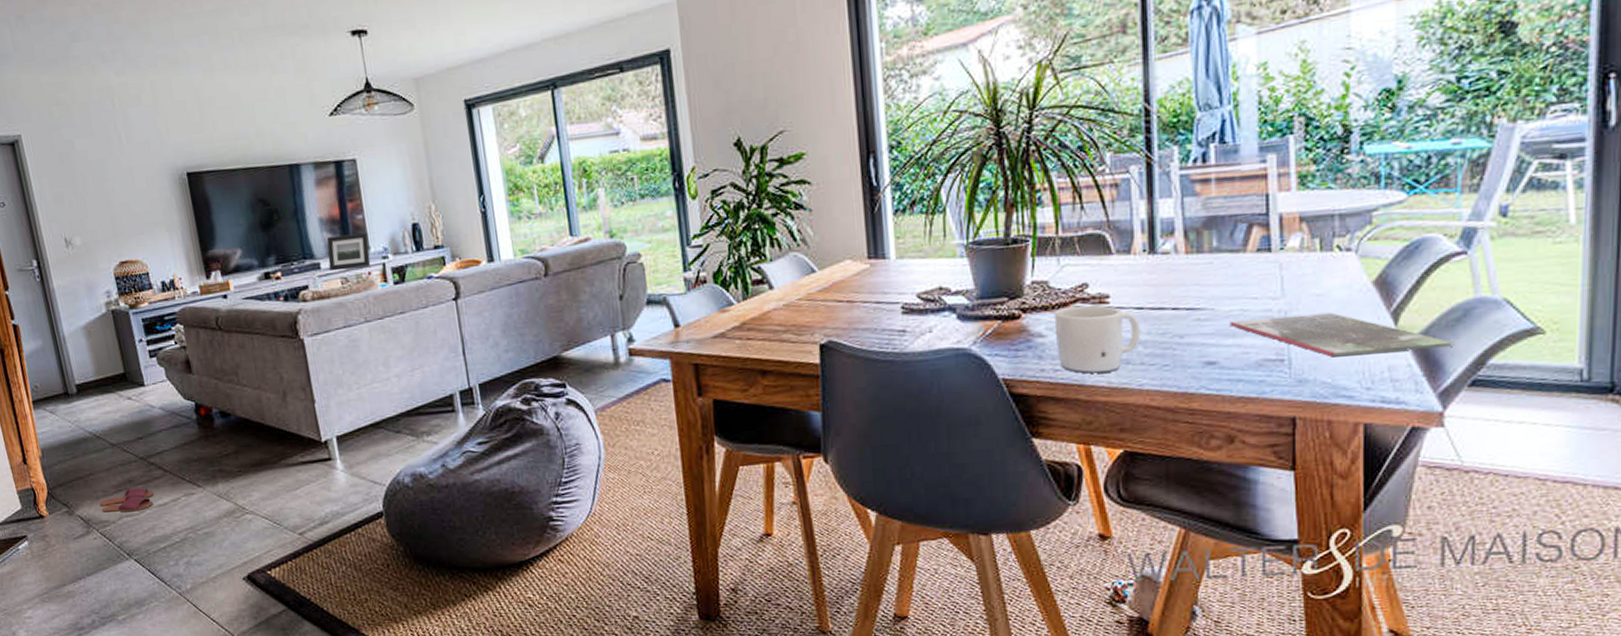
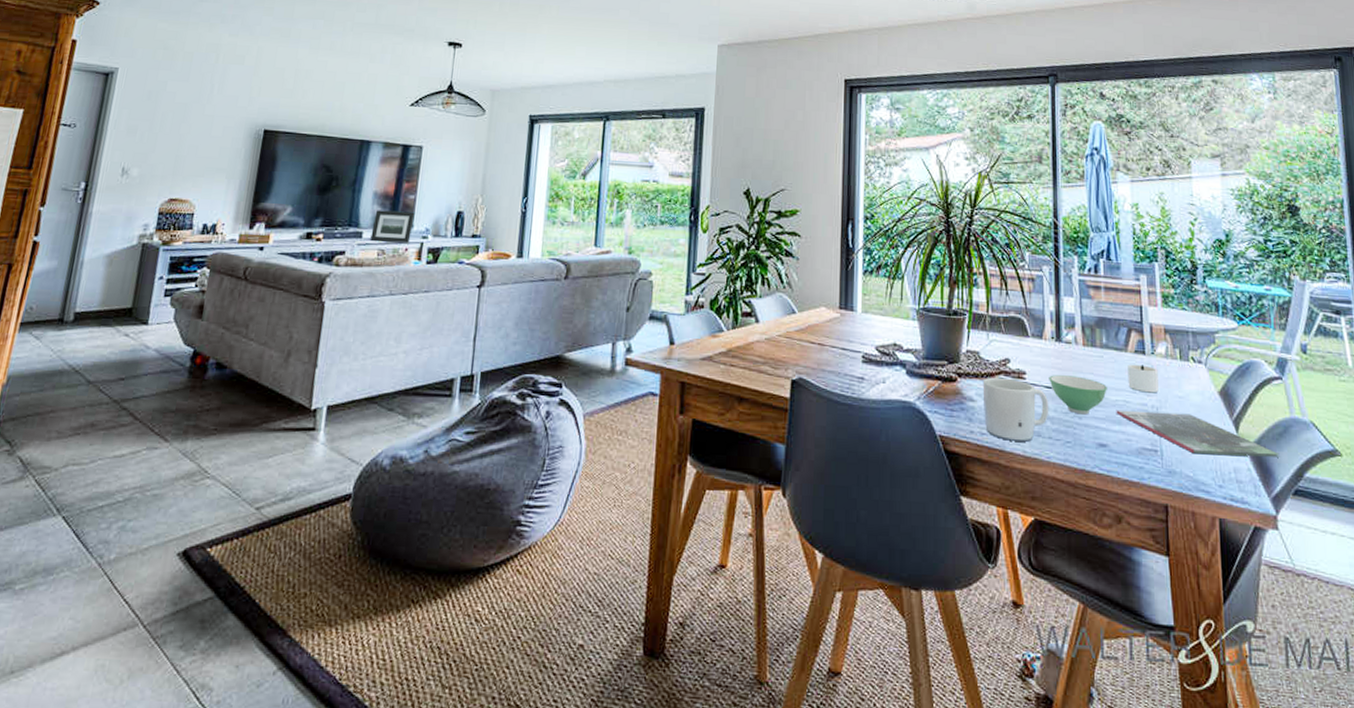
slippers: present [99,488,154,512] -> none [48,433,115,460]
bowl: none [1140,290,1218,334] -> present [1049,375,1107,415]
candle: none [1246,264,1289,297] -> present [1127,364,1159,393]

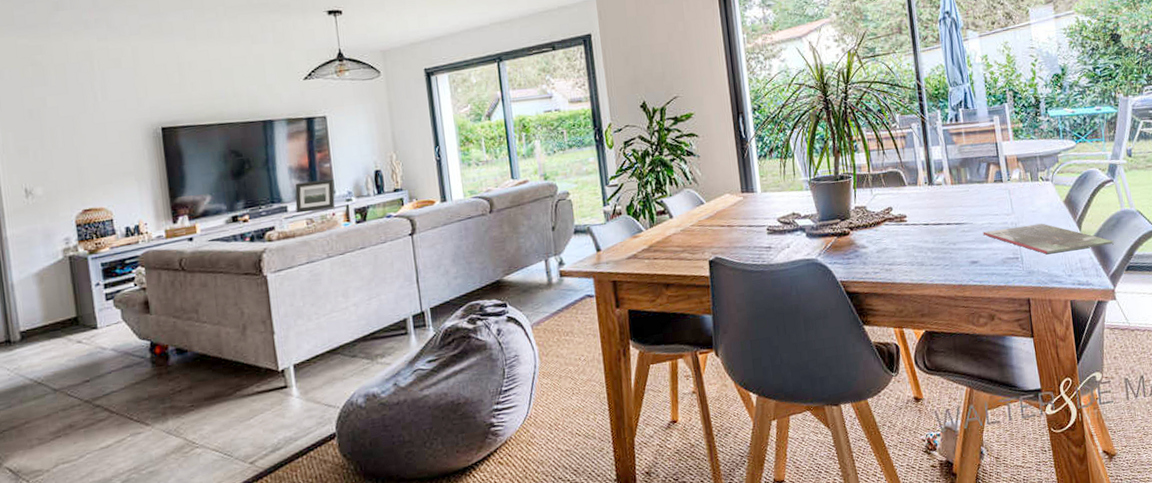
mug: present [982,377,1049,442] -> none [871,223,929,274]
bowl: present [1049,375,1107,415] -> none [926,210,974,242]
candle: present [1127,364,1159,393] -> none [989,191,1016,214]

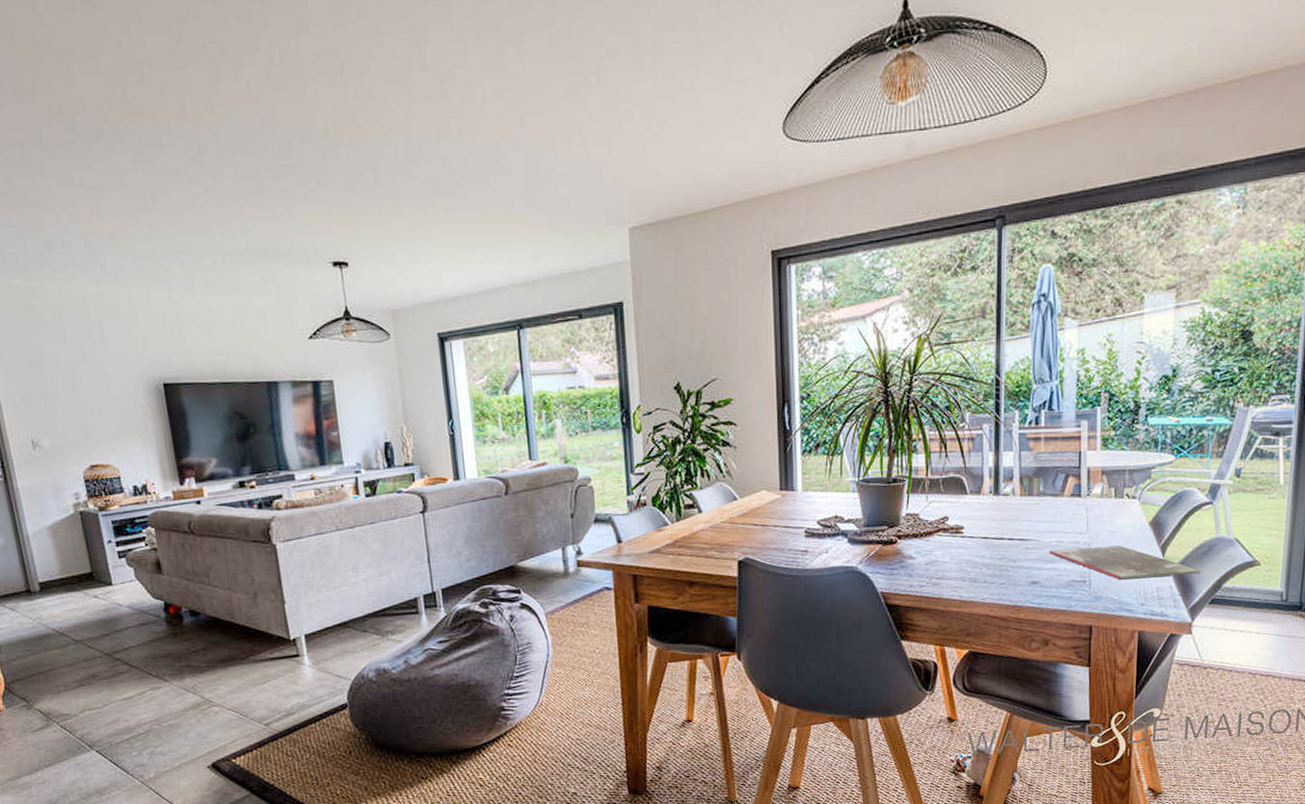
picture frame: present [295,179,336,214] -> none [302,448,344,483]

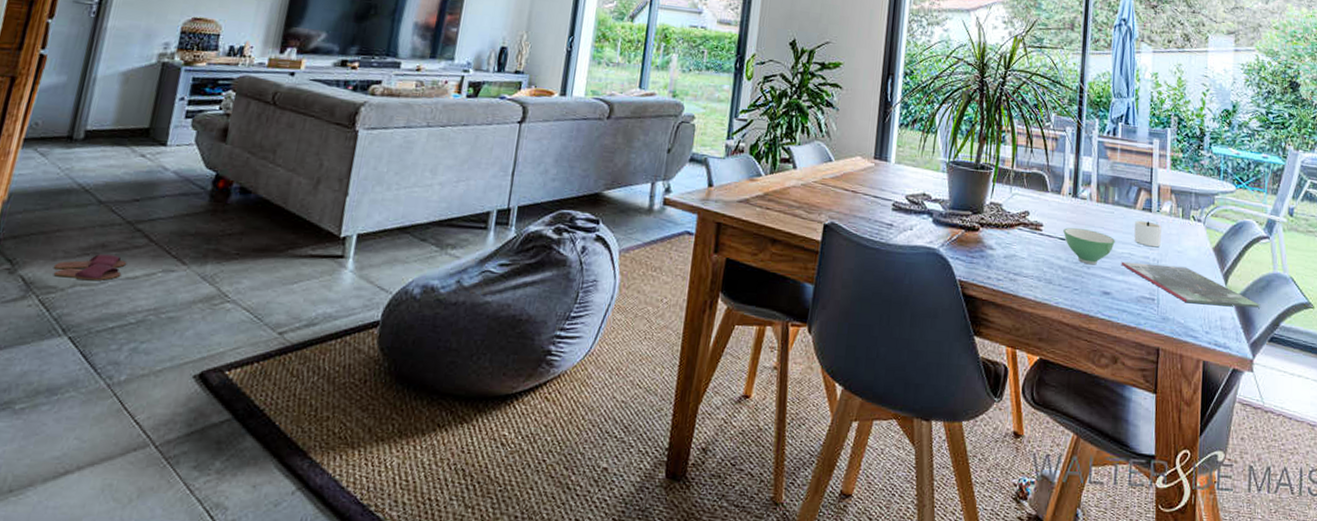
slippers: none [60,682,119,706] -> present [53,254,127,281]
bowl: none [986,524,1042,559] -> present [1063,228,1115,265]
candle: none [1062,506,1092,532] -> present [1134,220,1162,248]

